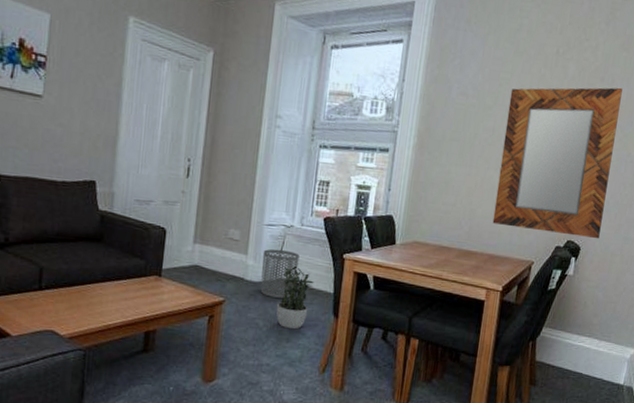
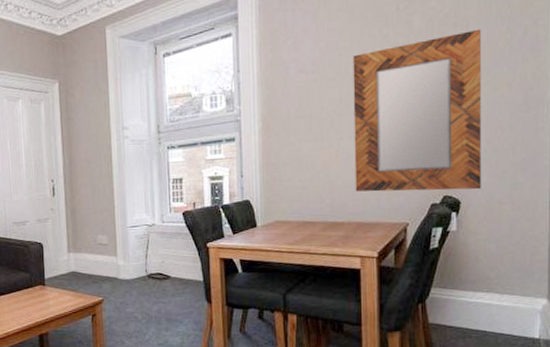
waste bin: present [260,249,300,299] -> none [131,247,166,293]
potted plant: present [276,265,314,330] -> none [151,260,183,319]

